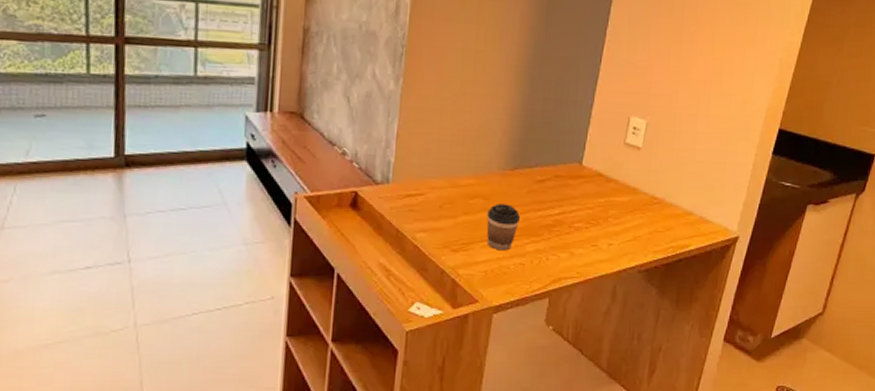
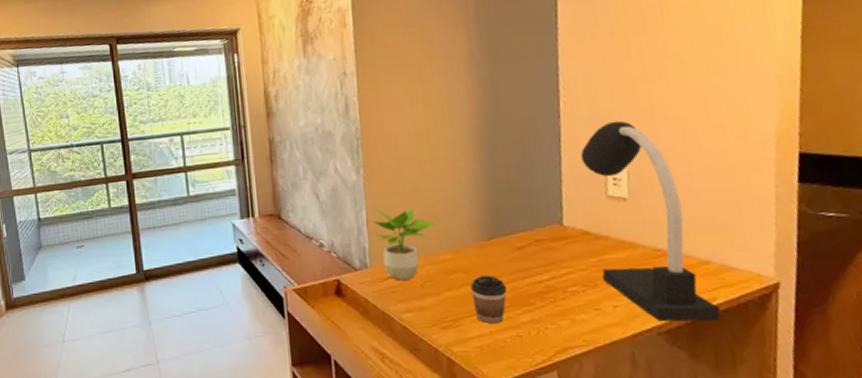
potted plant: none [404,122,468,199] -> present [373,208,438,280]
desk lamp: none [605,73,691,265] -> present [580,120,721,323]

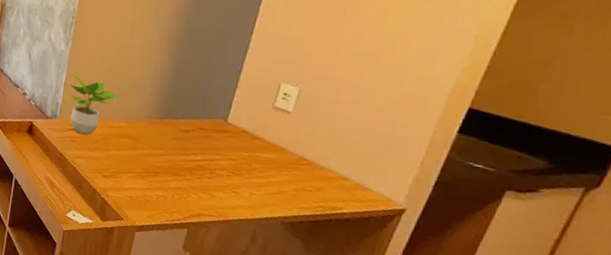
coffee cup: present [470,275,508,324] -> none [133,145,165,184]
desk lamp: present [580,120,721,323] -> none [248,45,343,226]

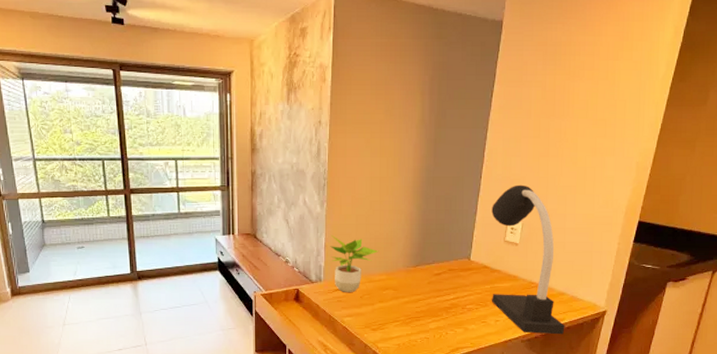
desk lamp: none [248,45,343,226] -> present [491,184,565,335]

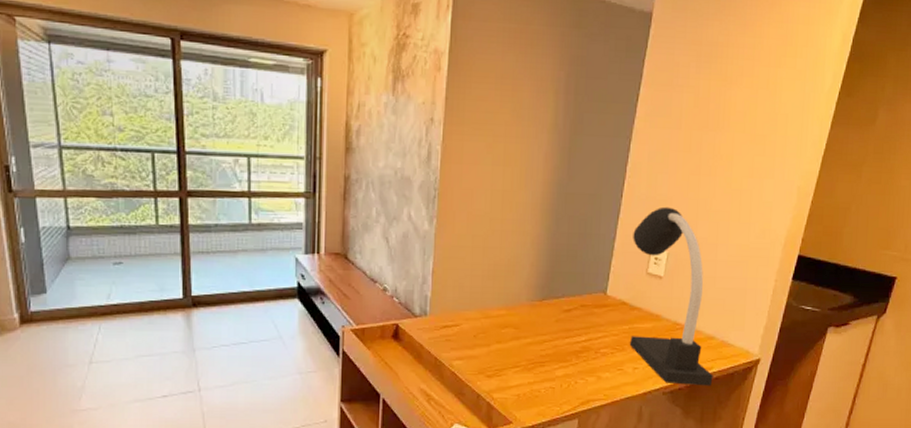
potted plant: present [330,235,379,292] -> none [439,259,498,330]

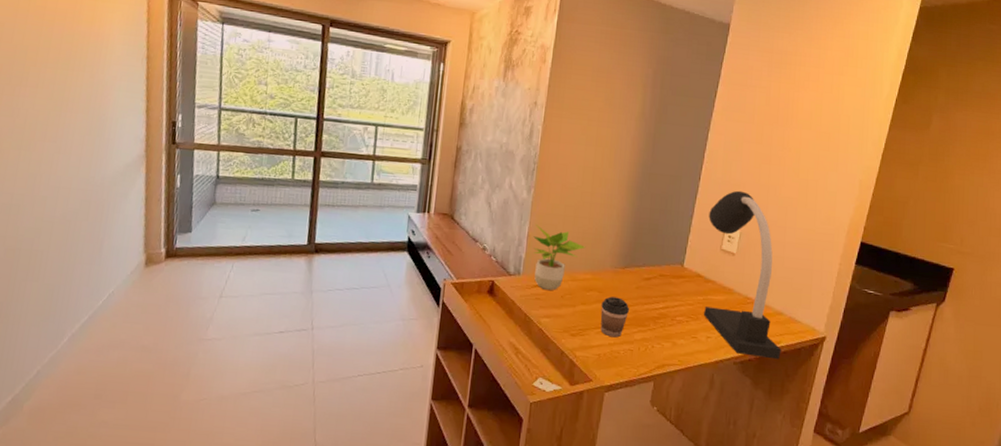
potted plant: none [439,259,498,330] -> present [533,225,586,290]
coffee cup: none [518,332,550,376] -> present [600,296,630,338]

